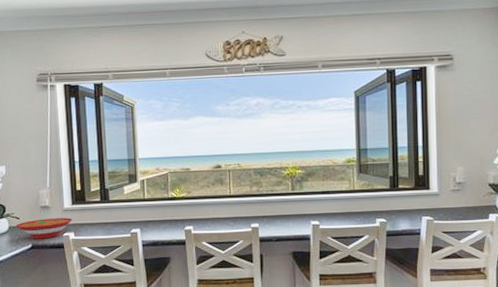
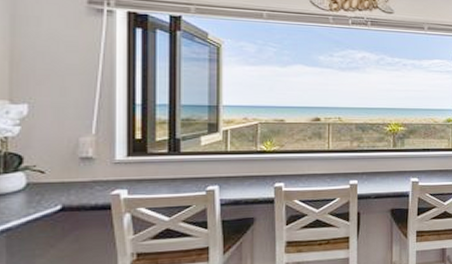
bowl: present [15,217,72,239] -> none [38,172,126,199]

